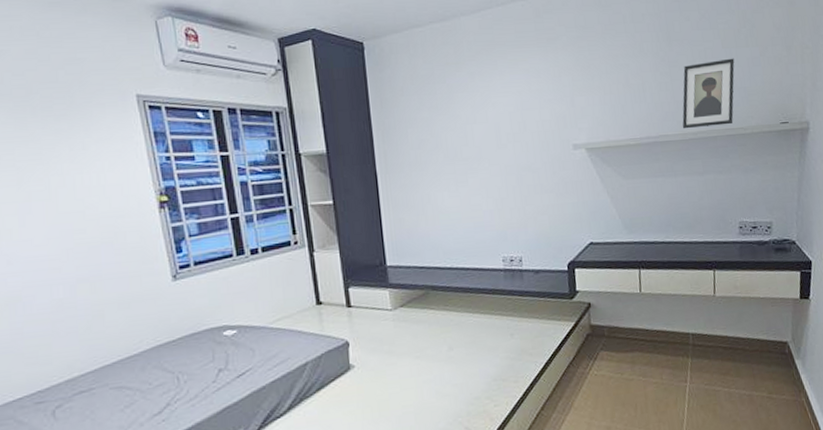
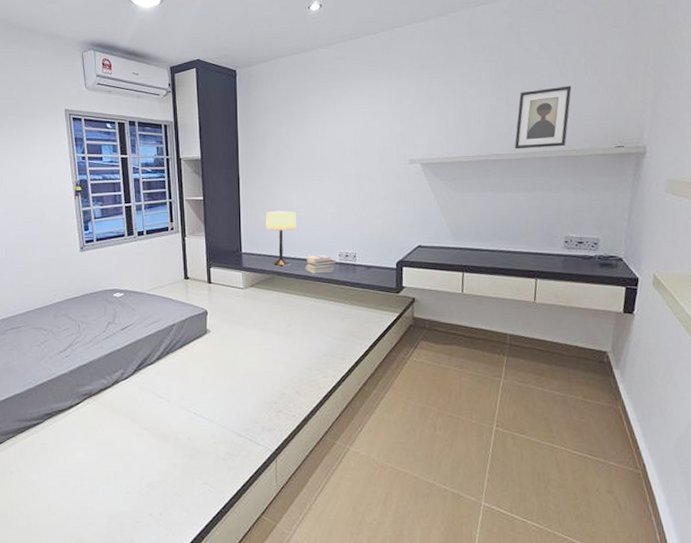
table lamp: none [413,211,451,279] -> present [266,211,296,267]
books: none [464,261,500,285] -> present [305,255,336,274]

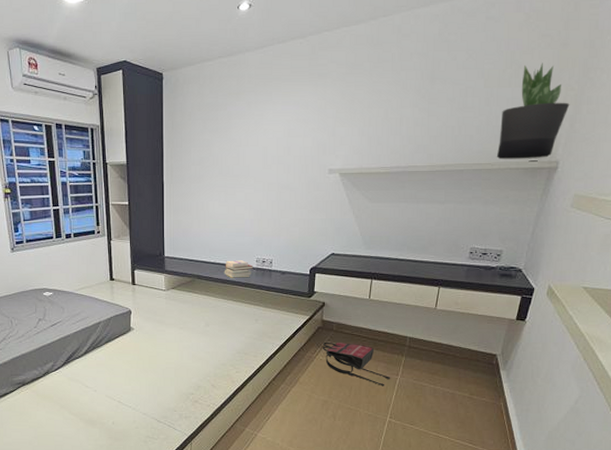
table lamp: present [266,211,296,267] -> none [188,217,217,270]
backpack: none [415,341,494,390] -> present [322,342,391,386]
picture frame: present [514,85,572,150] -> none [431,97,494,162]
planter: none [580,51,650,146] -> present [496,63,570,160]

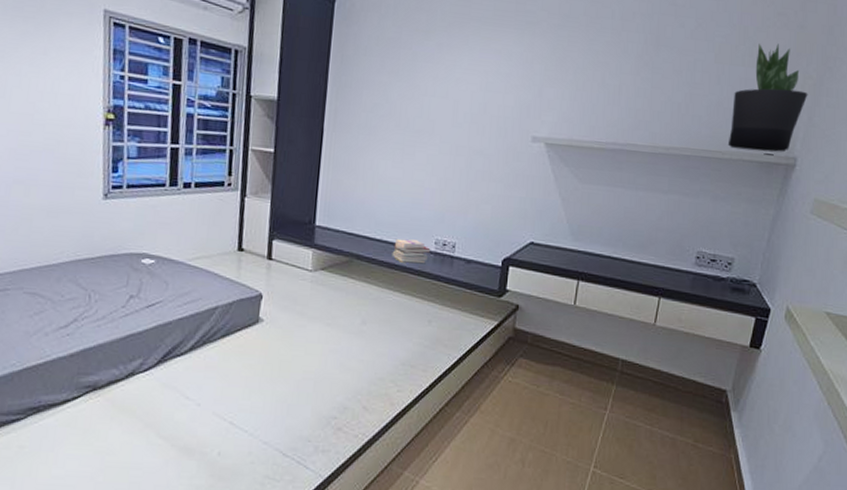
backpack: present [322,342,391,386] -> none [512,359,598,424]

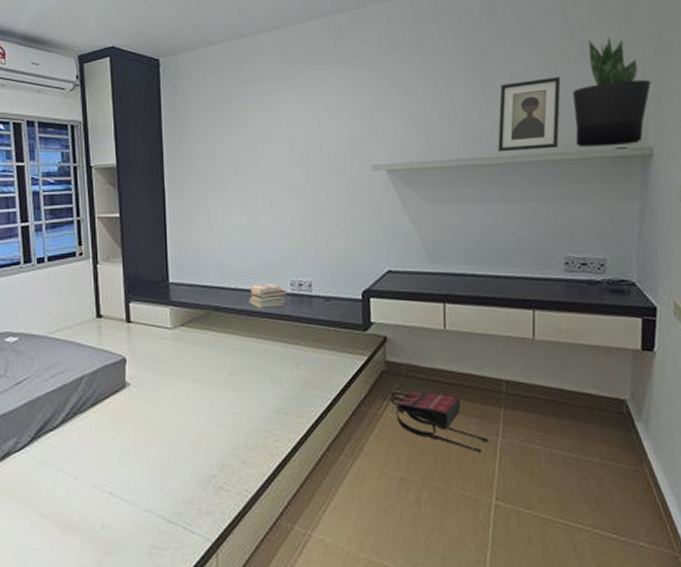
backpack: none [512,359,598,424] -> present [390,390,489,453]
picture frame: none [654,74,726,146] -> present [497,76,561,152]

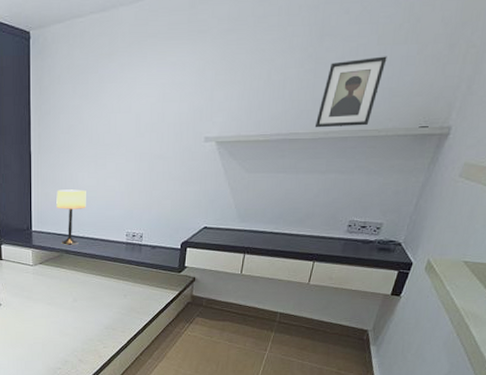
table lamp: none [198,229,237,300] -> present [56,189,86,245]
books: present [248,284,288,308] -> none [92,234,123,253]
backpack: present [390,390,489,453] -> none [191,317,259,362]
planter: present [572,37,652,148] -> none [384,16,470,126]

